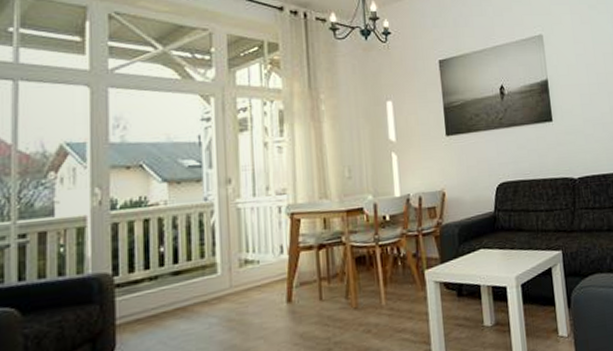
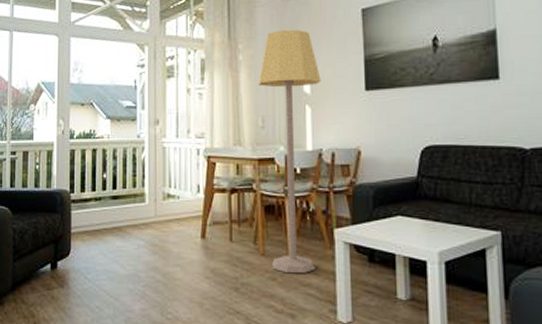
lamp: none [342,79,409,323] -> present [258,29,321,274]

